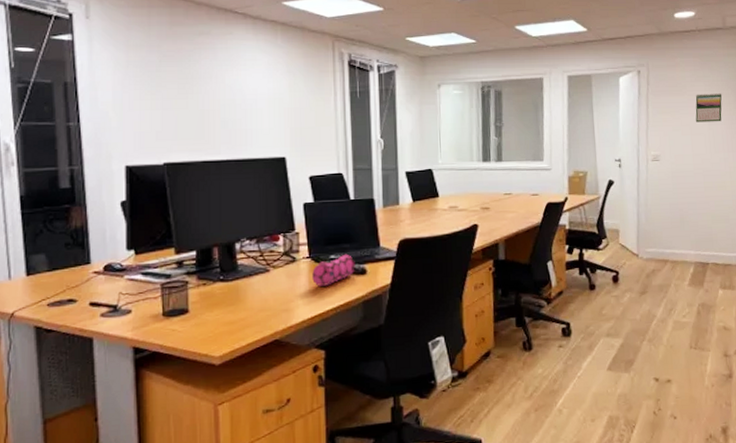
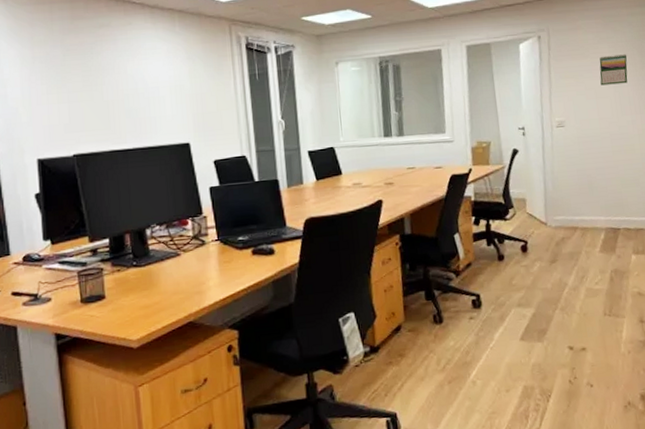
pencil case: present [312,254,355,286] -> none [221,235,263,268]

